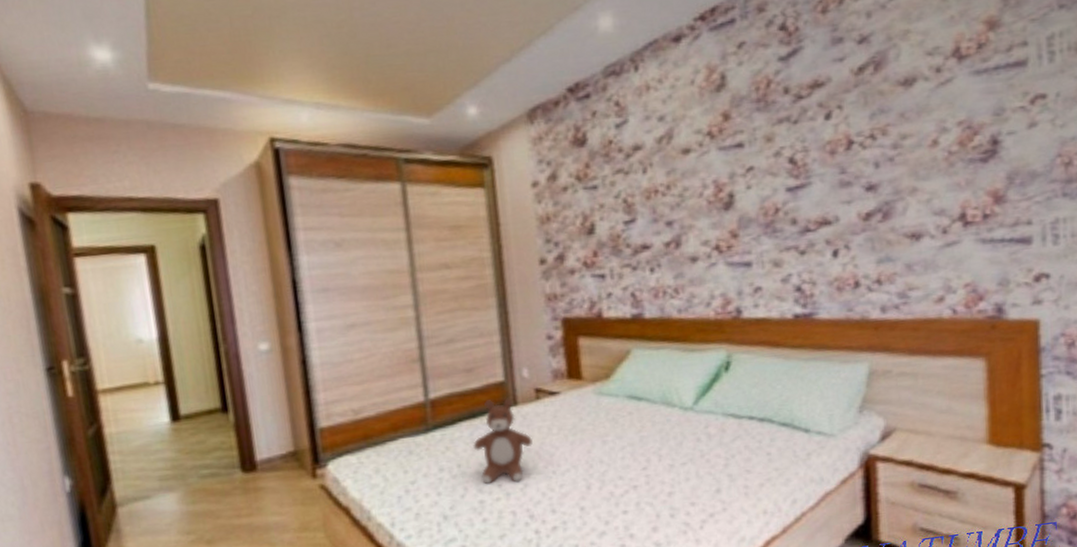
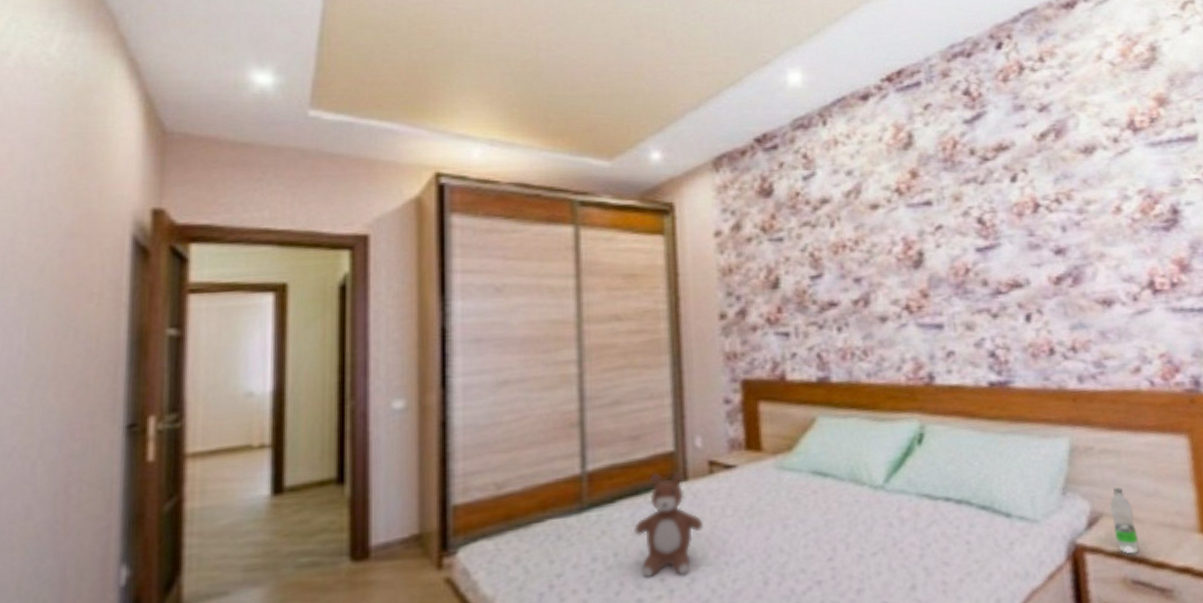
bottle: none [904,406,928,463] -> present [1110,487,1139,555]

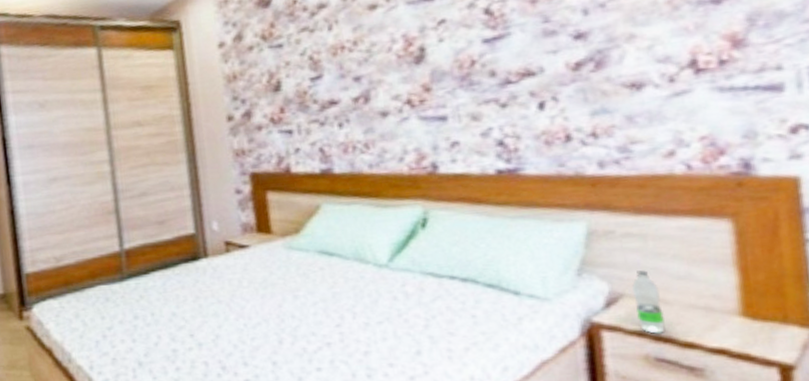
teddy bear: present [632,471,703,577] -> none [165,250,223,333]

